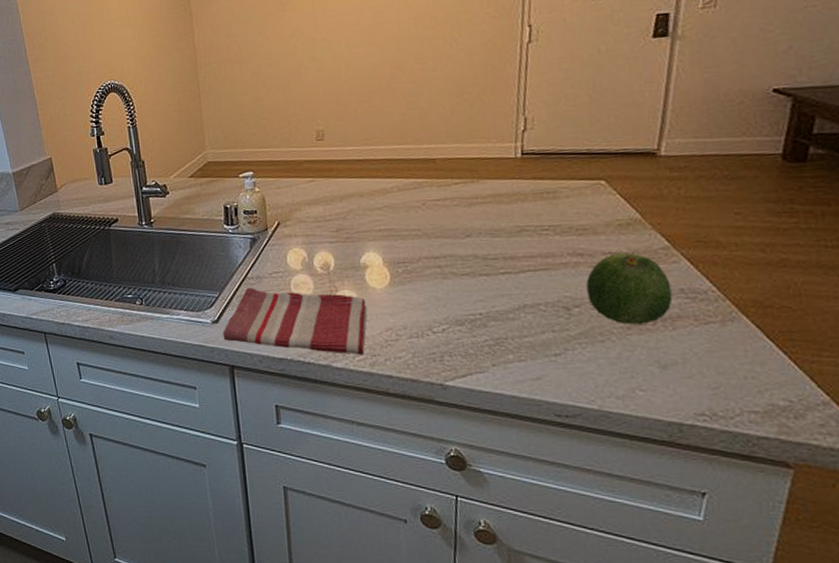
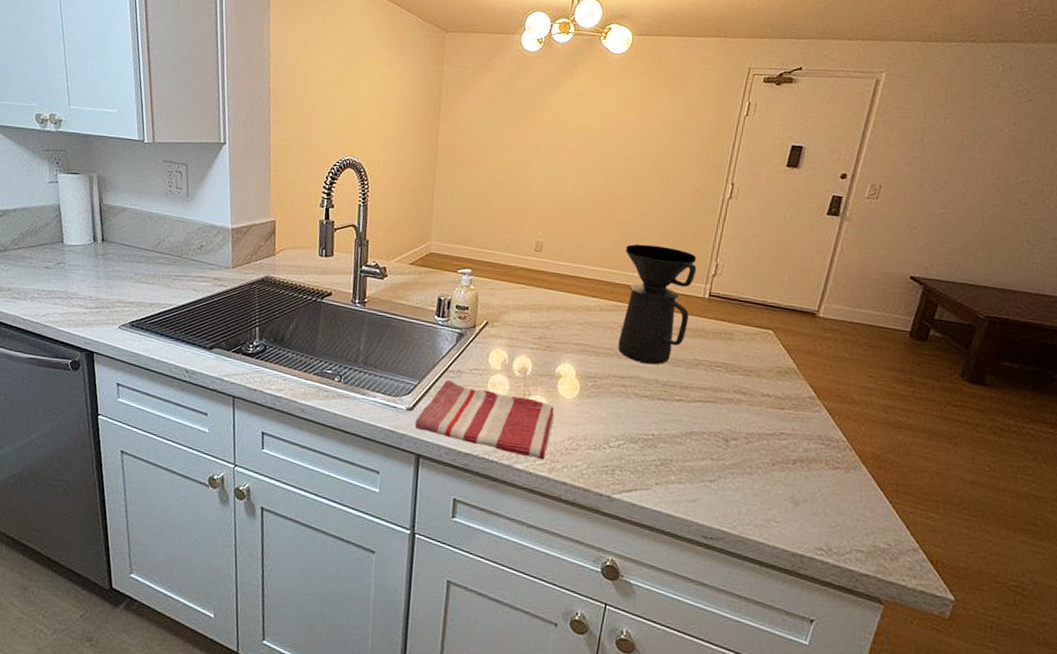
coffee maker: none [416,109,502,240] -> present [618,244,697,365]
fruit: present [586,253,673,325] -> none [744,396,812,463]

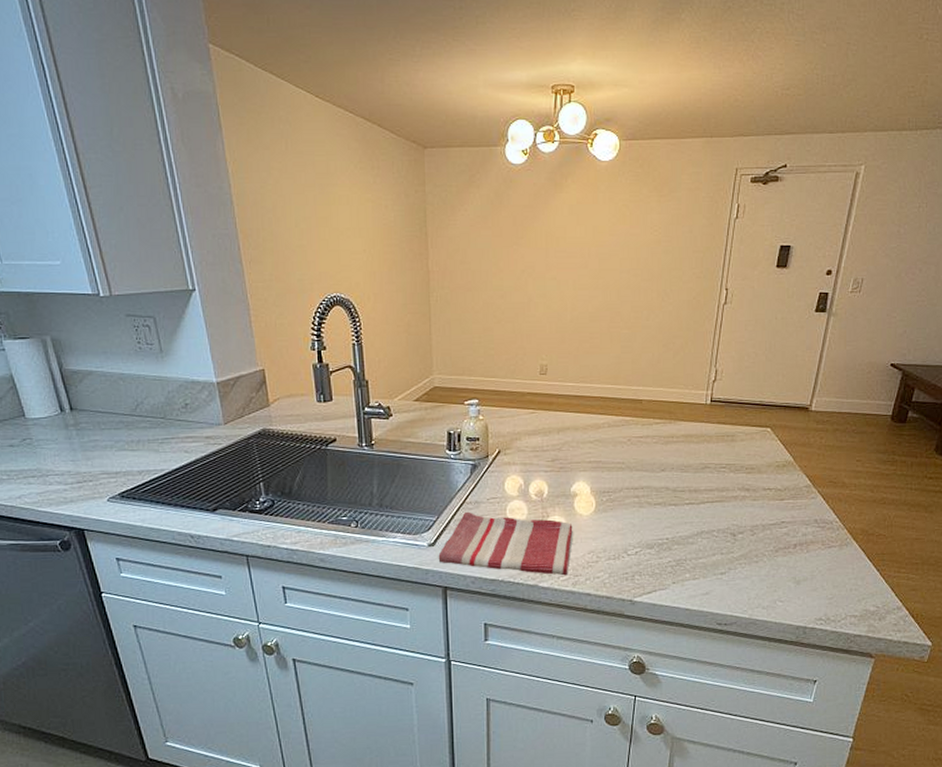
coffee maker: present [618,244,697,365] -> none [629,357,698,473]

